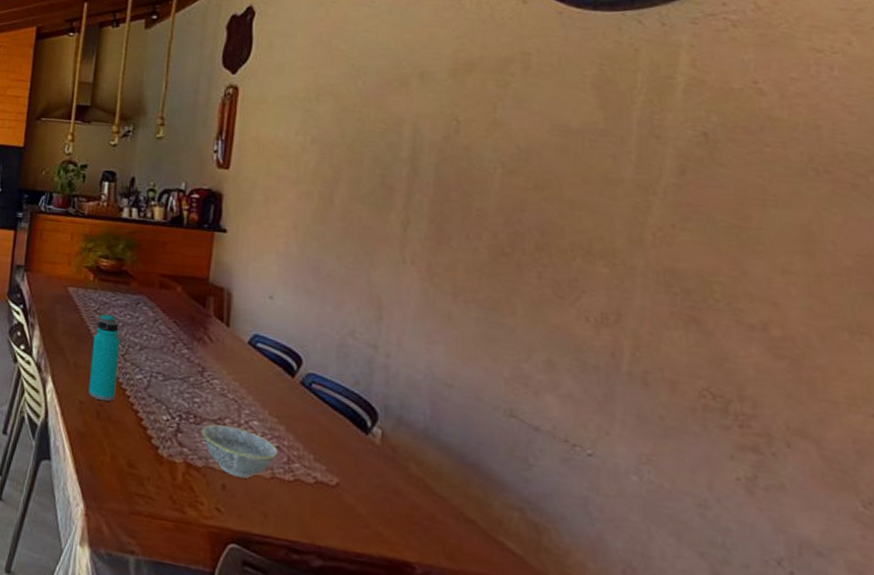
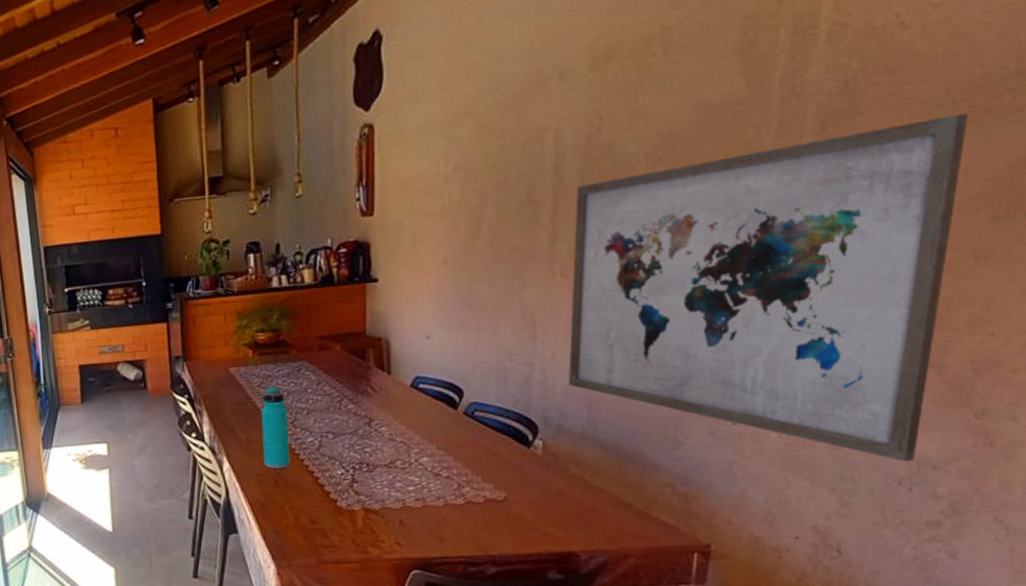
bowl: present [202,424,278,479] -> none [376,467,448,511]
wall art: none [412,179,834,541] -> present [568,114,969,462]

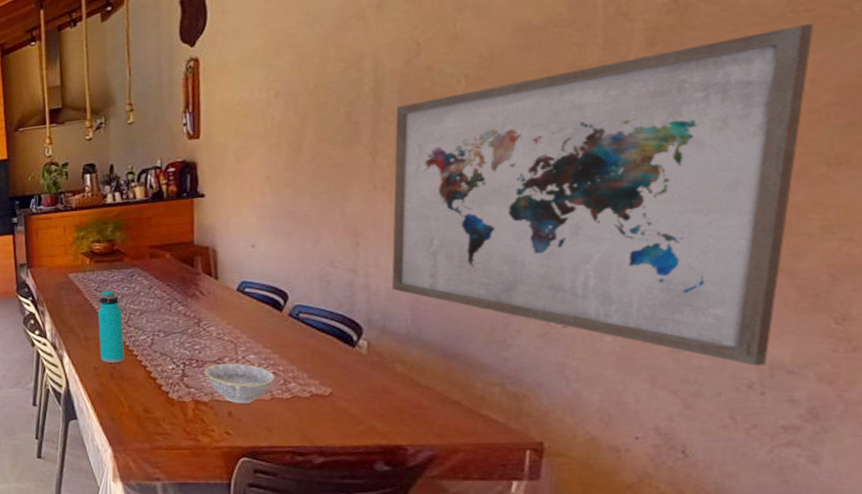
bowl: none [376,467,448,511] -> present [205,363,275,404]

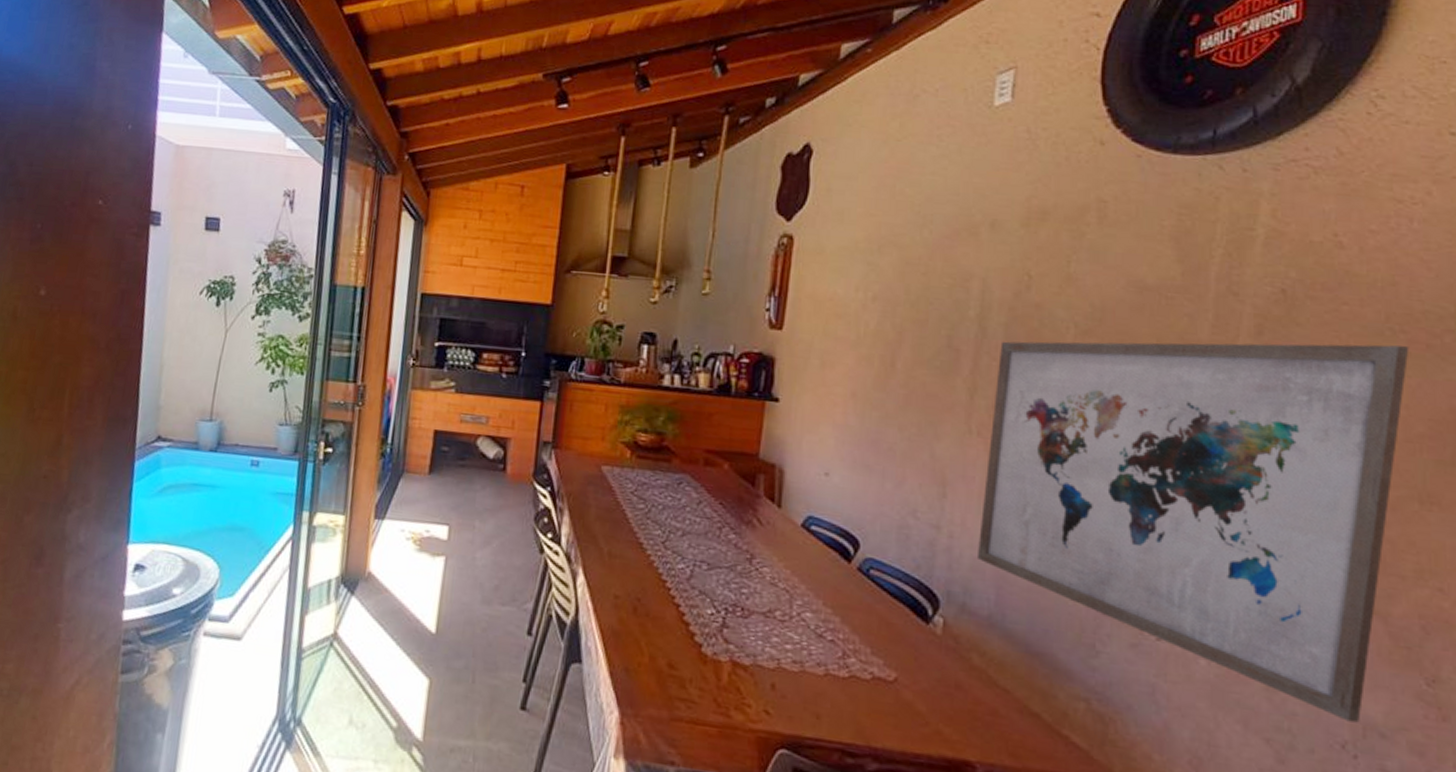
water bottle: present [98,290,125,363] -> none [624,496,661,595]
bowl: present [205,363,275,404] -> none [750,617,832,677]

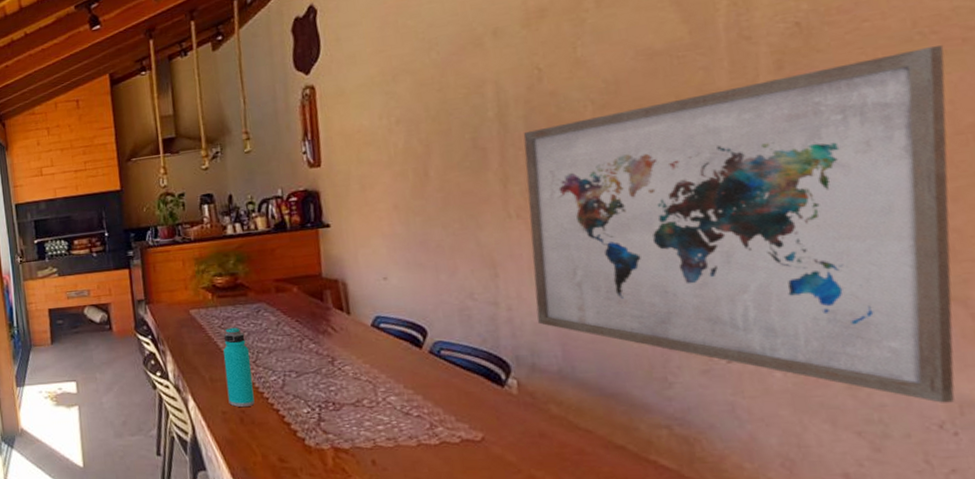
water bottle: none [624,496,661,595] -> present [223,327,255,407]

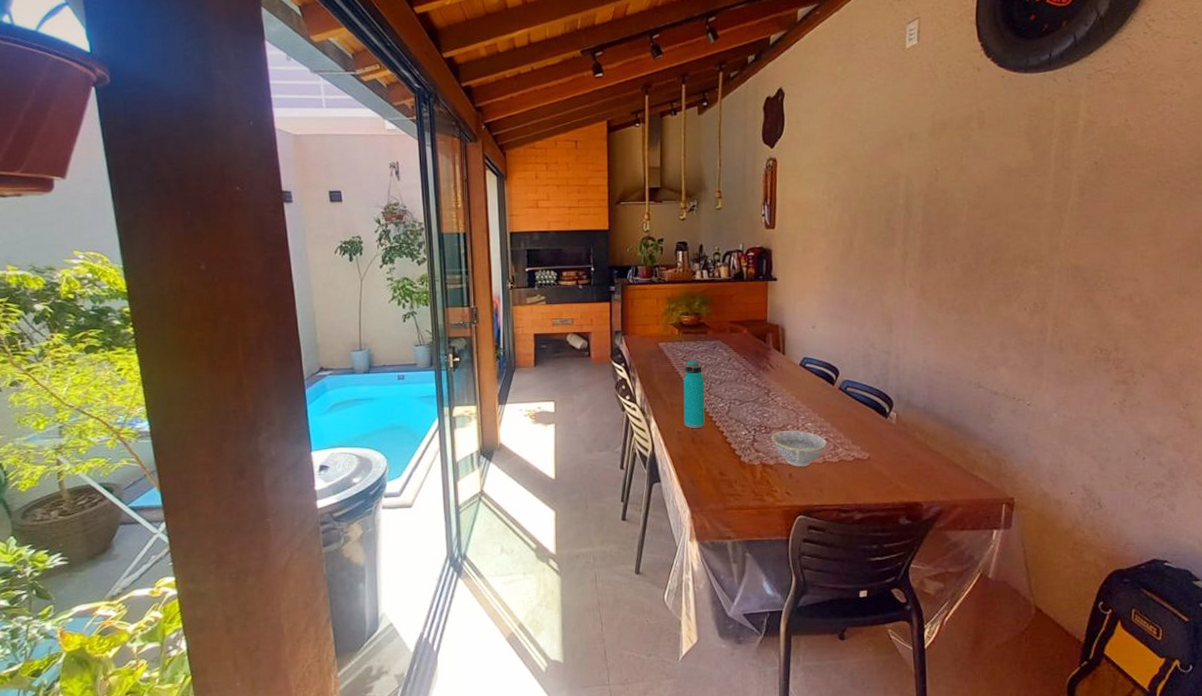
bowl: none [343,406,420,451] -> present [772,430,827,467]
wall art: present [523,45,955,403] -> none [914,192,1171,438]

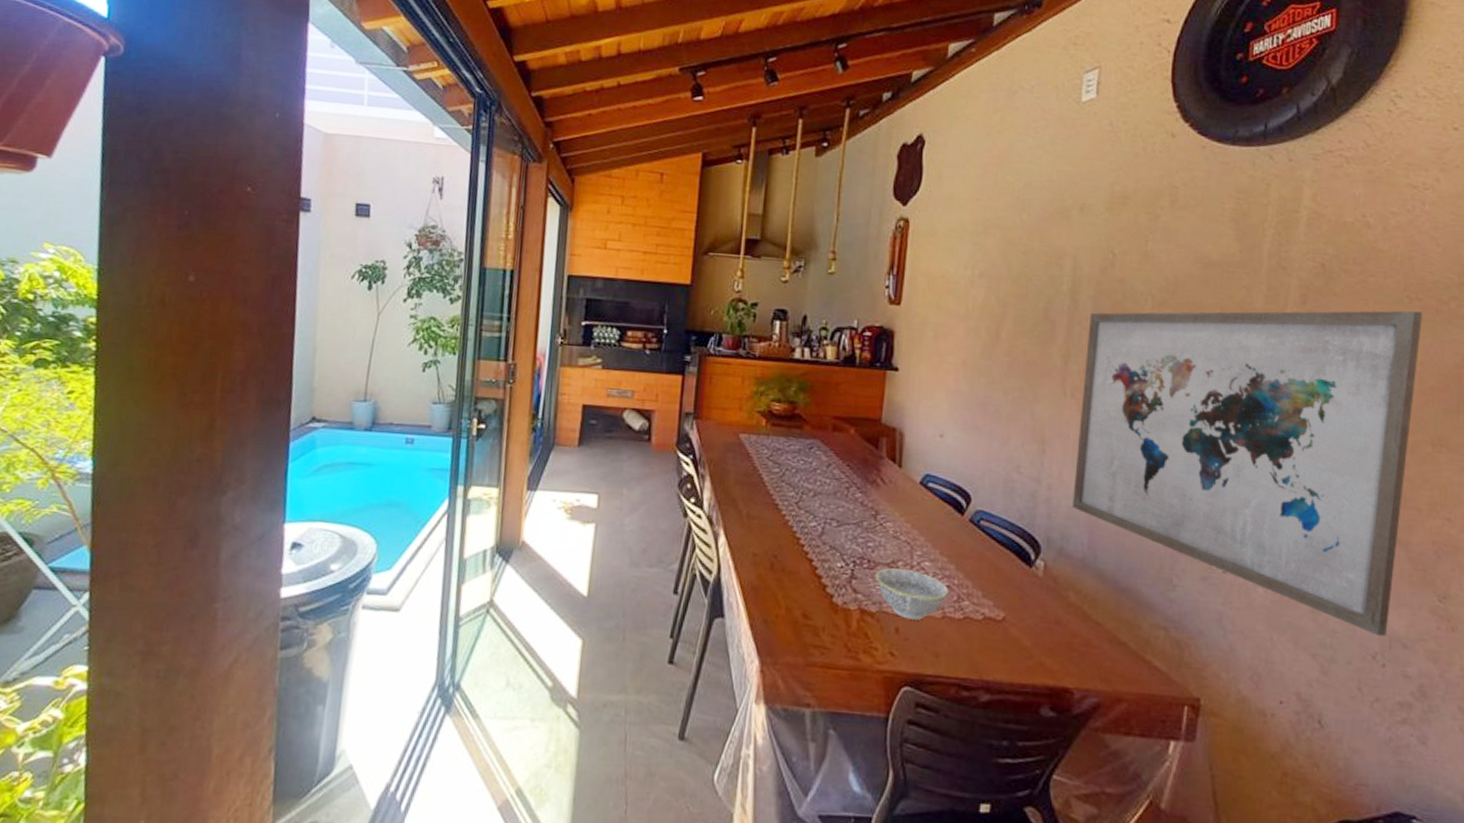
water bottle: present [683,360,705,428] -> none [762,460,794,552]
wall art: none [914,192,1171,438] -> present [1071,310,1423,636]

